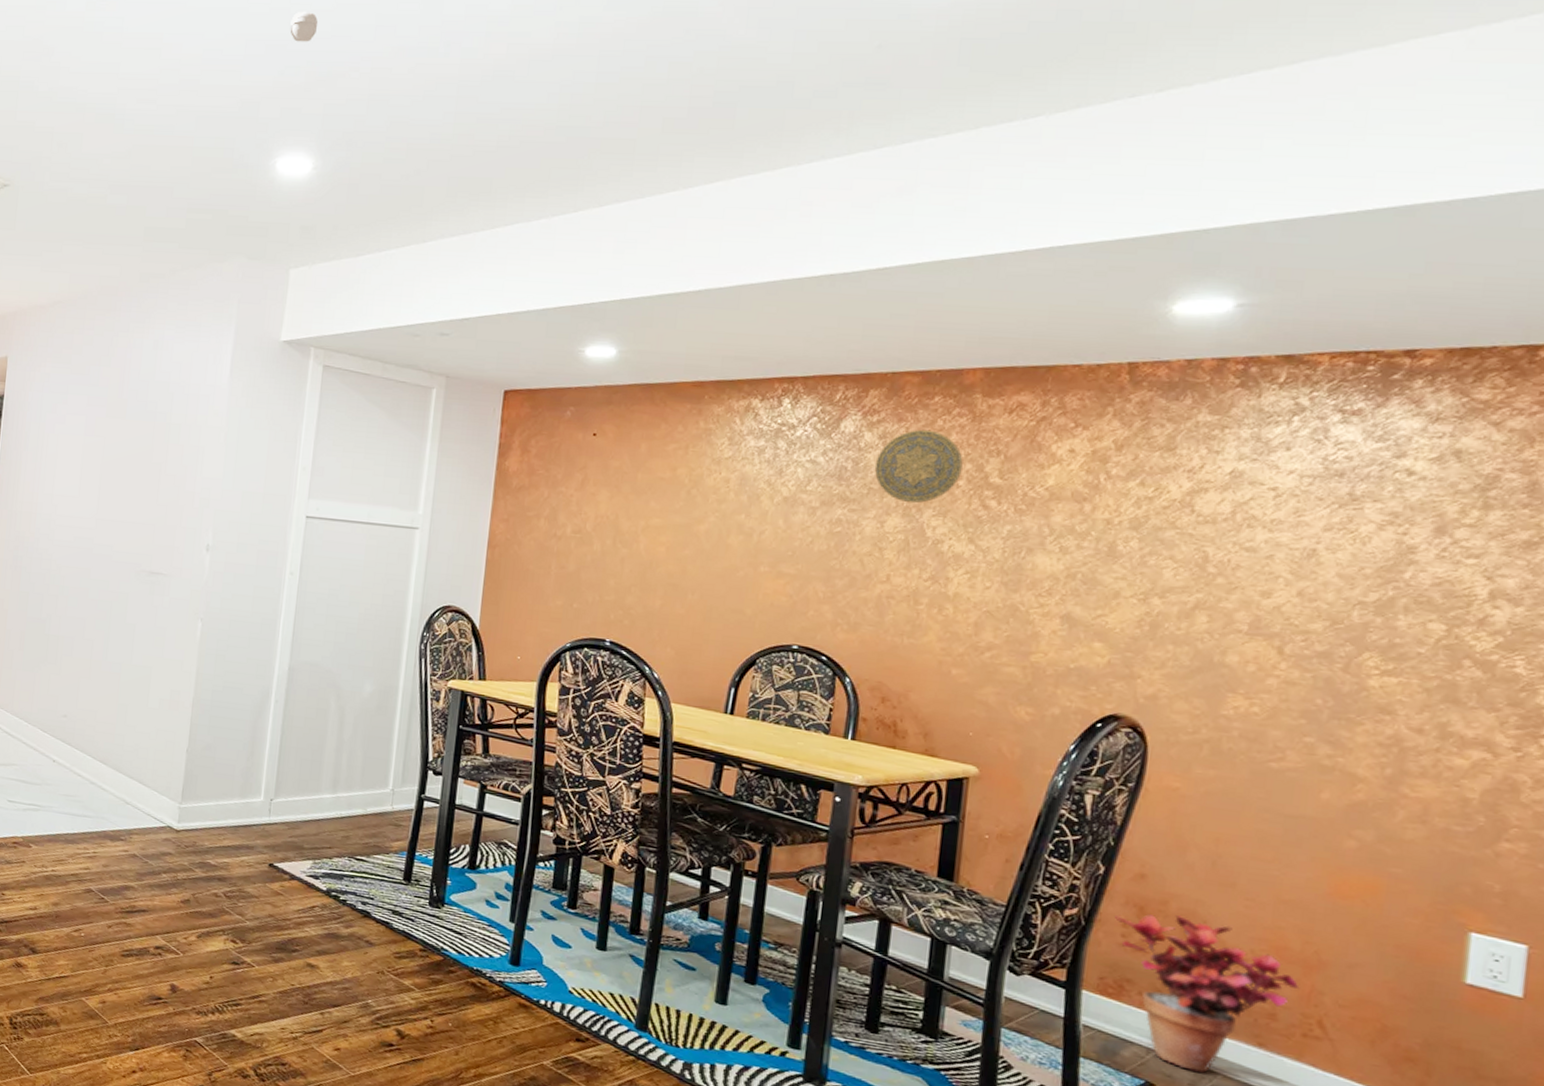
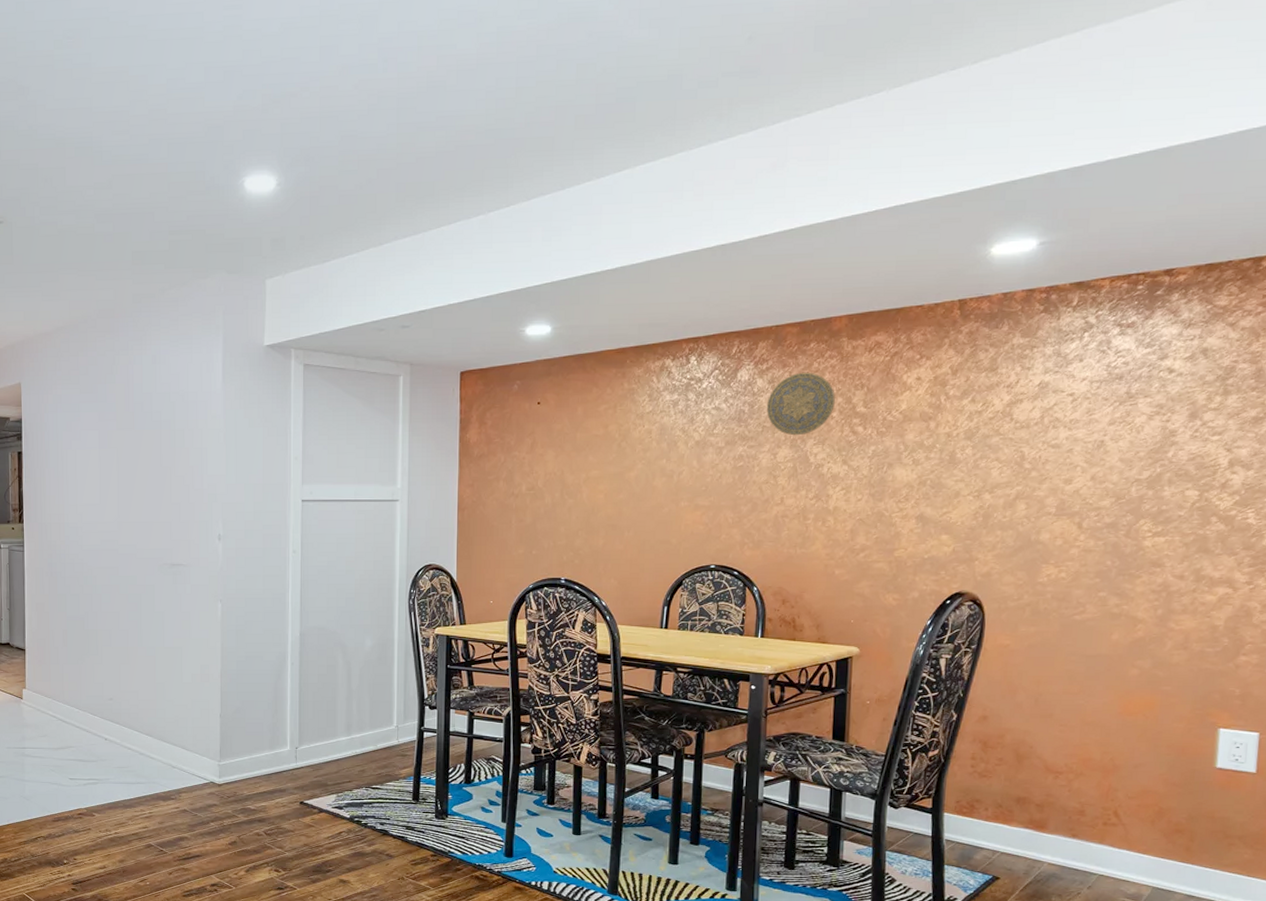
smoke detector: present [290,11,319,42] -> none [244,36,269,67]
potted plant: present [1115,914,1300,1073] -> none [966,745,1101,863]

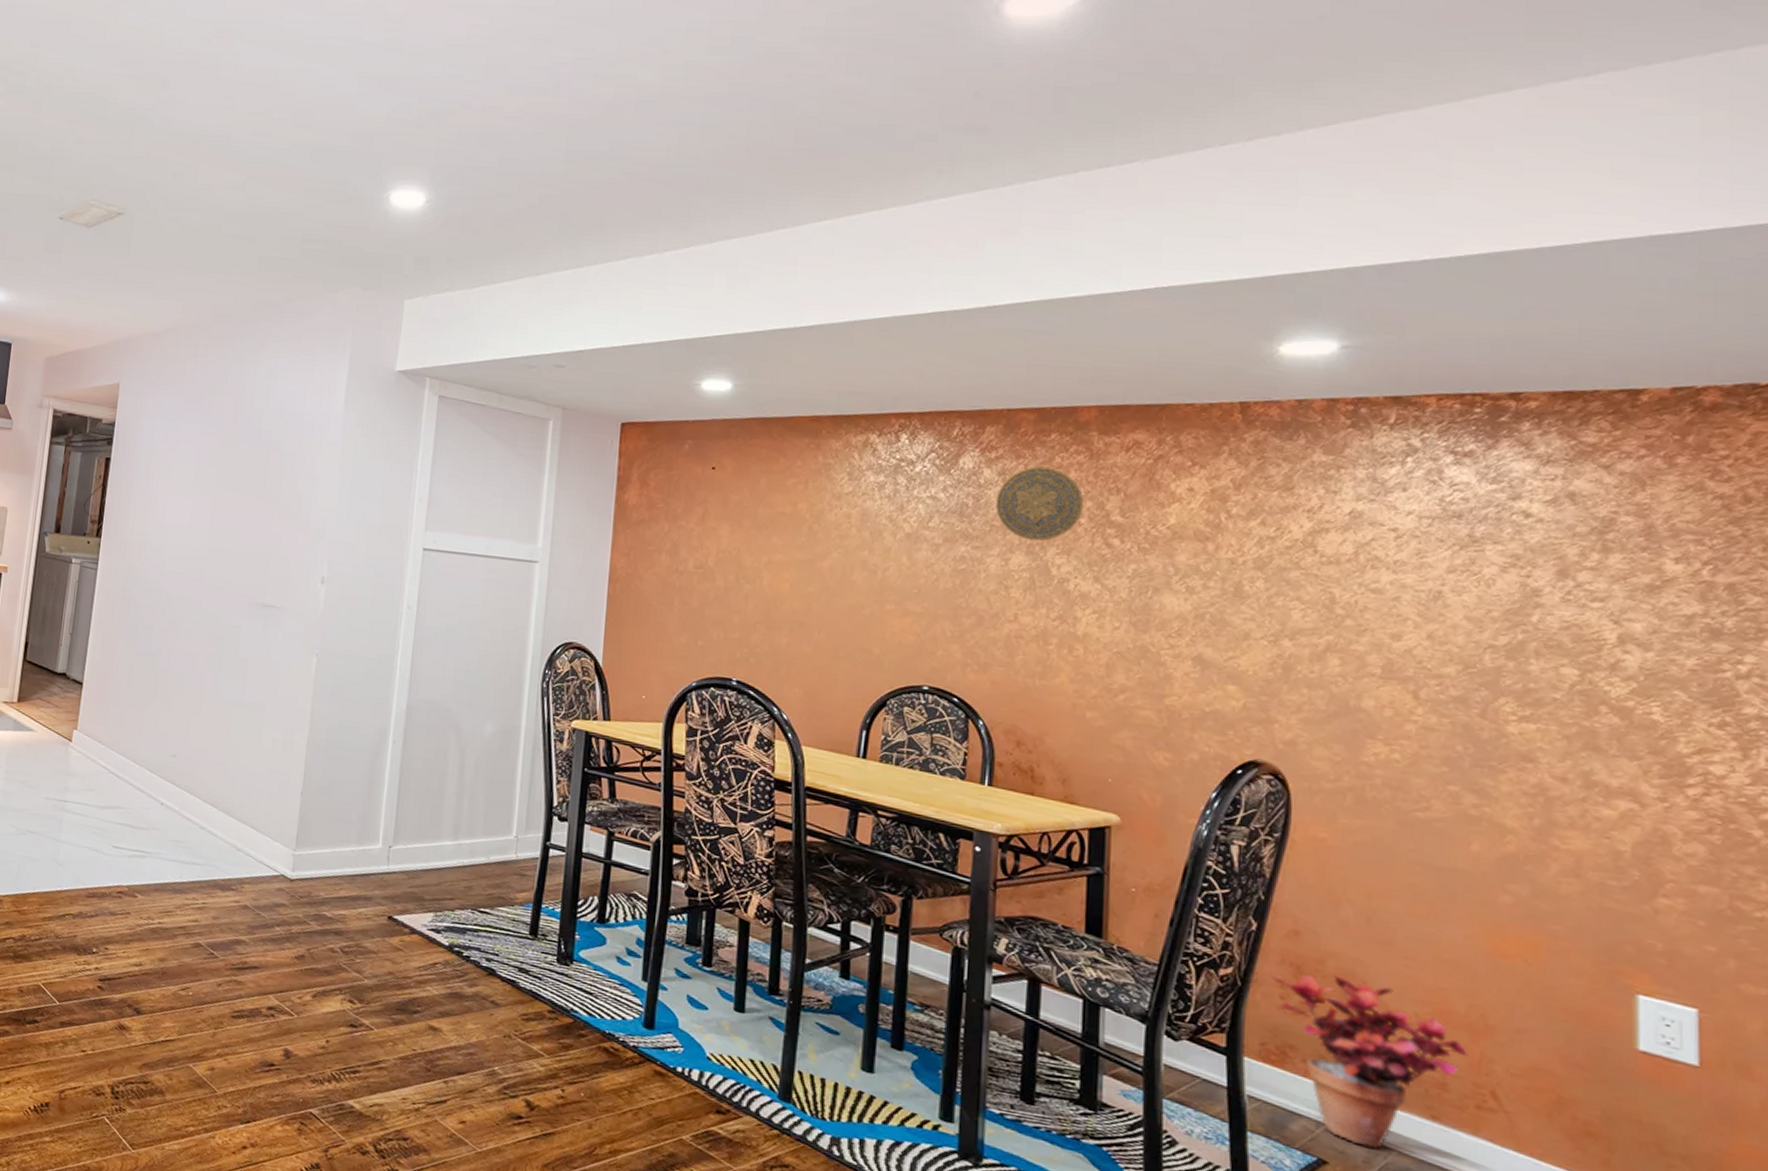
potted plant: none [966,745,1101,863] -> present [1272,974,1469,1149]

